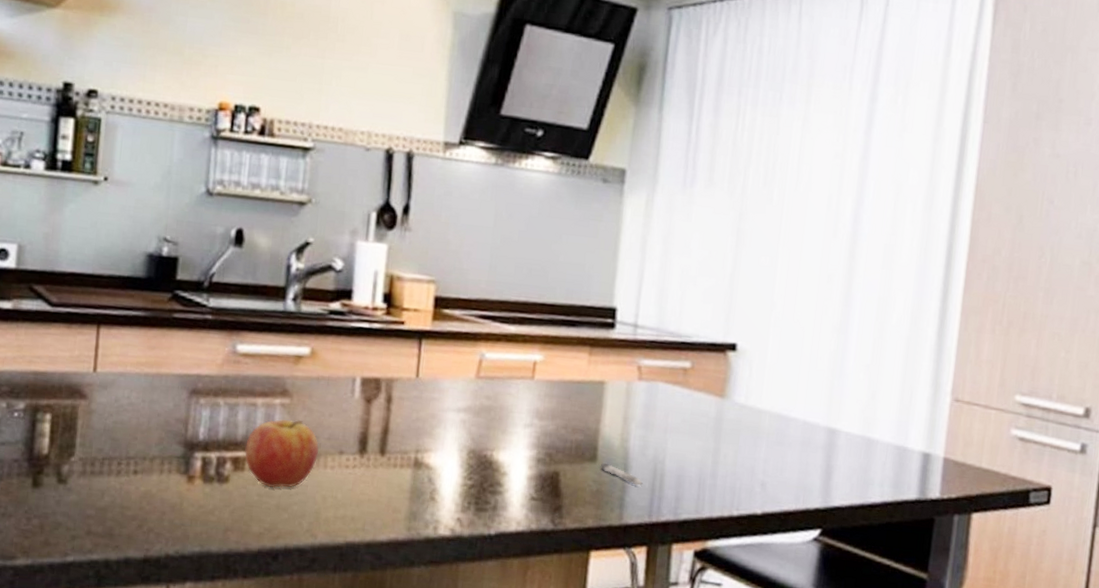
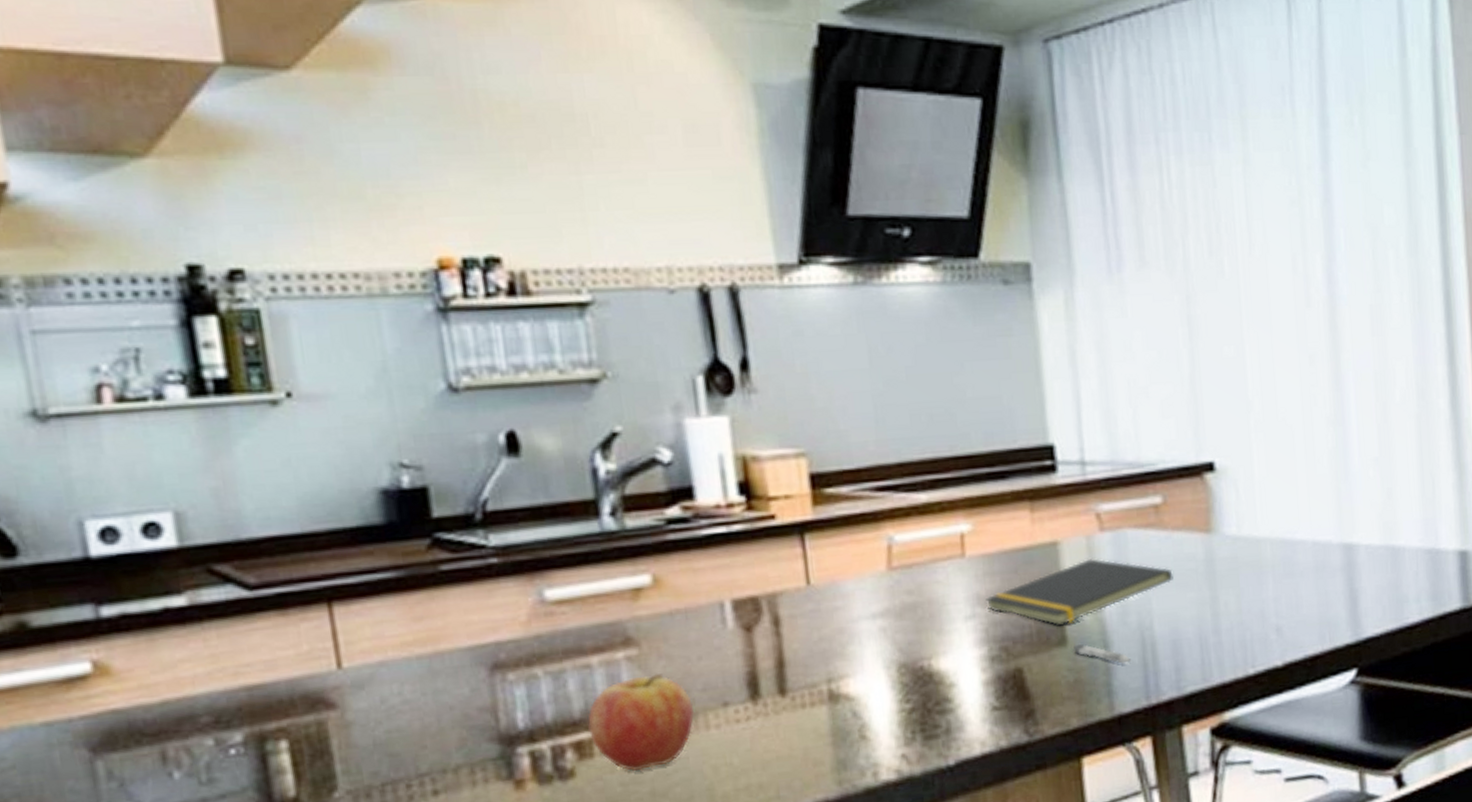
notepad: none [542,399,688,447] -> present [985,558,1173,627]

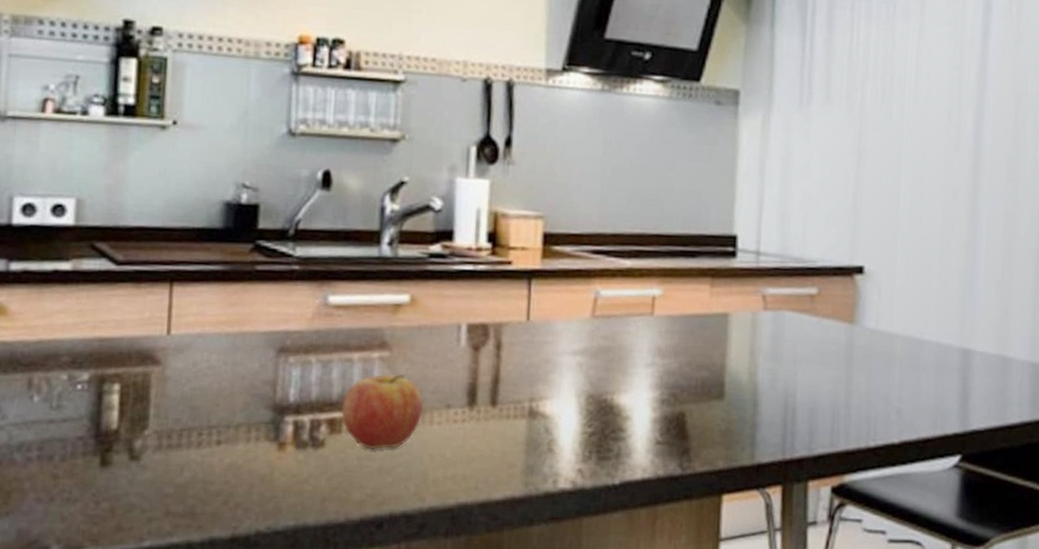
notepad: present [985,558,1173,627] -> none [664,331,818,383]
pen: present [1074,644,1132,664] -> none [729,400,775,422]

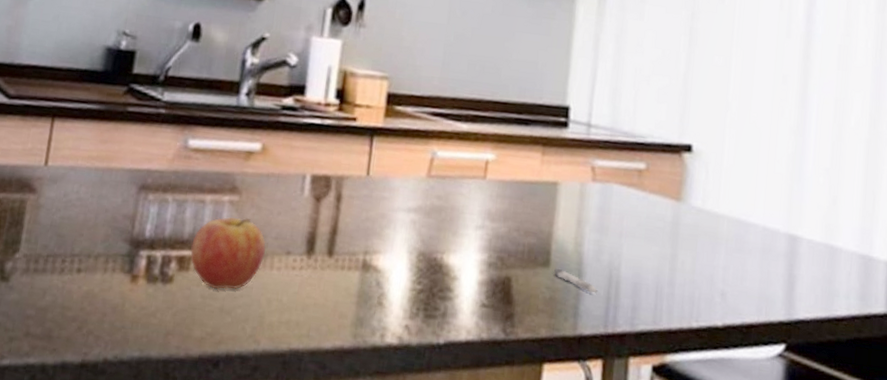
pen: none [729,400,775,422] -> present [554,269,599,294]

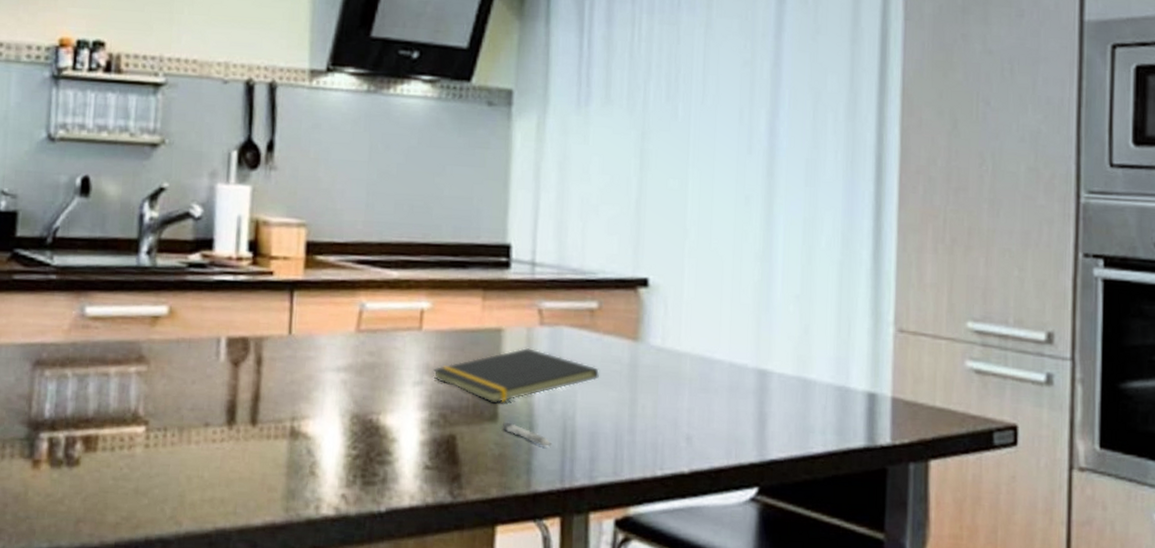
fruit: present [190,217,267,290] -> none [97,389,182,470]
notepad: none [494,201,644,251] -> present [433,348,599,404]

